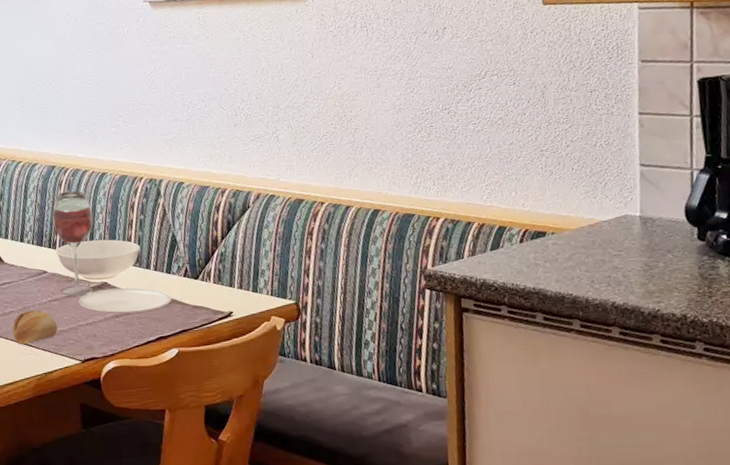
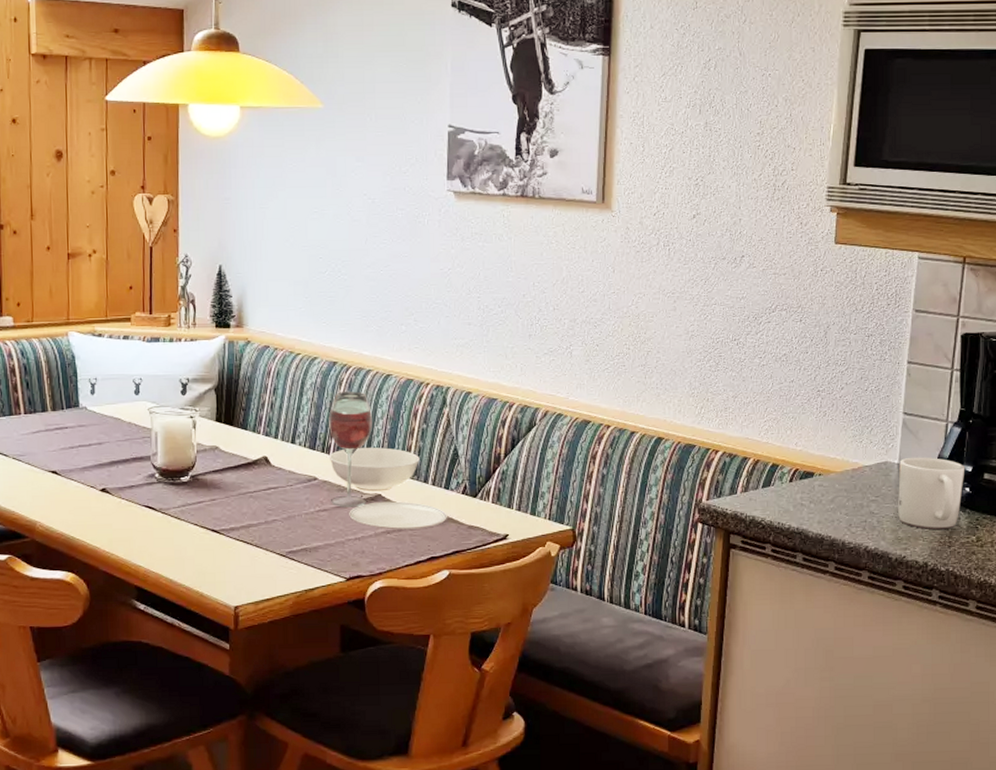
bread roll: present [12,310,58,344] -> none [274,520,323,557]
mug: none [641,207,720,281] -> present [898,457,965,530]

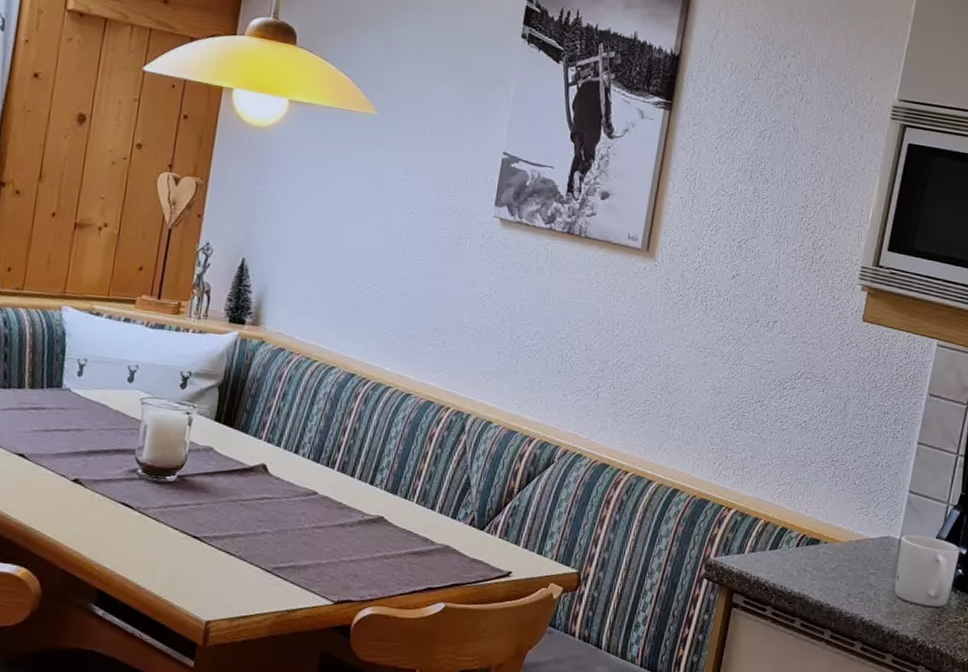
wineglass: present [329,391,372,508] -> none [328,405,386,528]
bowl: present [329,447,420,492] -> none [333,466,429,514]
plate: present [349,501,447,530] -> none [346,524,451,558]

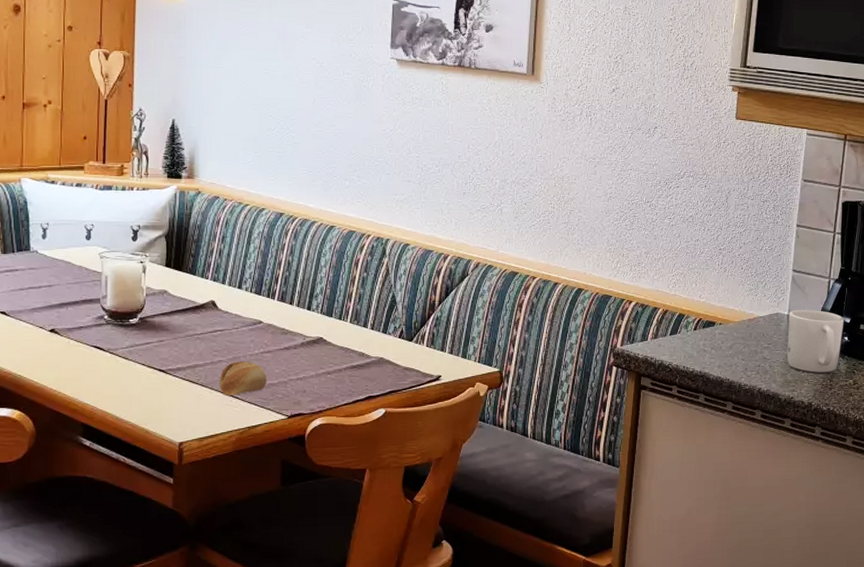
bread roll: none [259,534,315,573] -> present [219,361,267,396]

